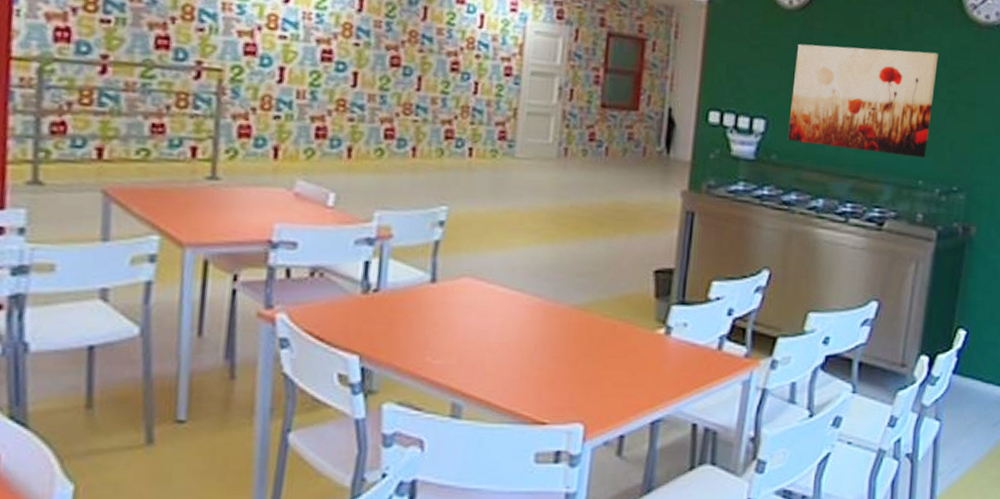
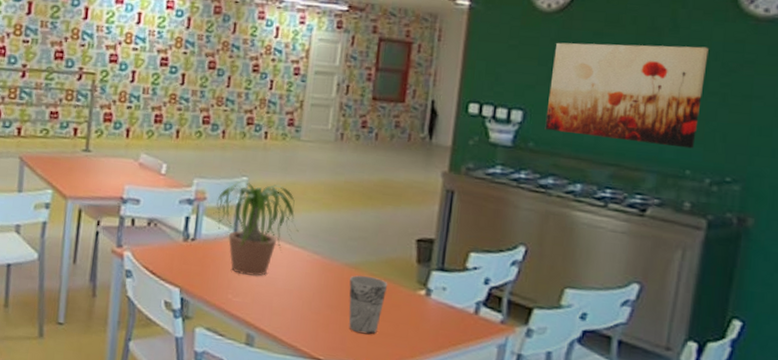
potted plant: none [393,211,515,330] -> present [206,180,299,276]
cup: none [578,317,623,387] -> present [348,275,388,335]

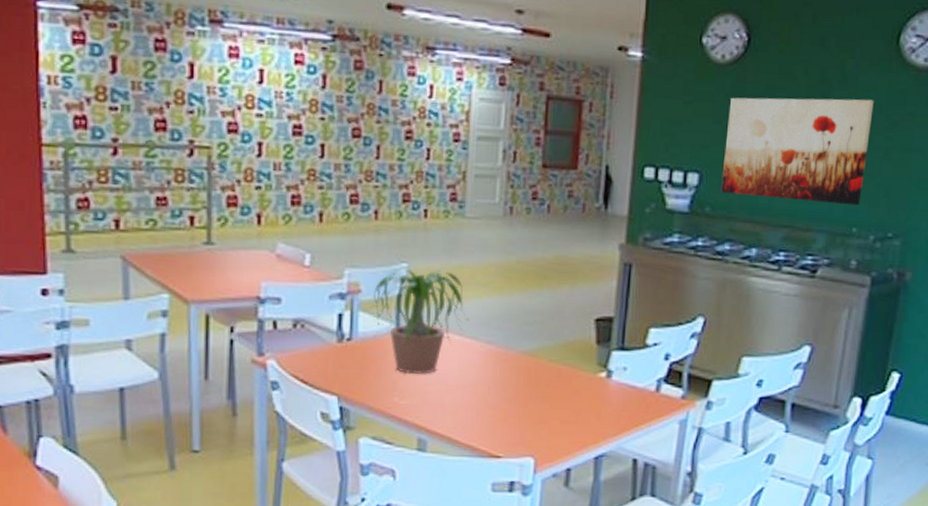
cup: present [348,275,388,335] -> none [527,362,568,425]

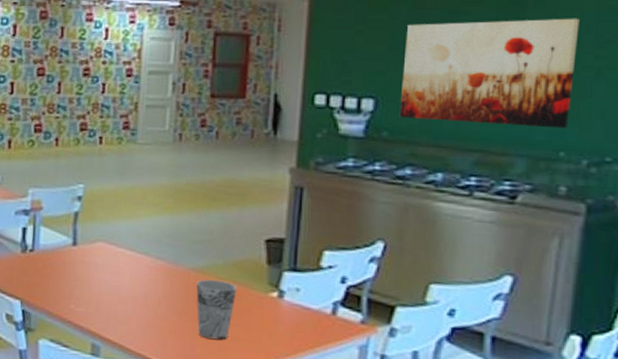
potted plant: present [362,268,469,374] -> none [43,188,140,285]
cup: none [527,362,568,425] -> present [196,279,238,340]

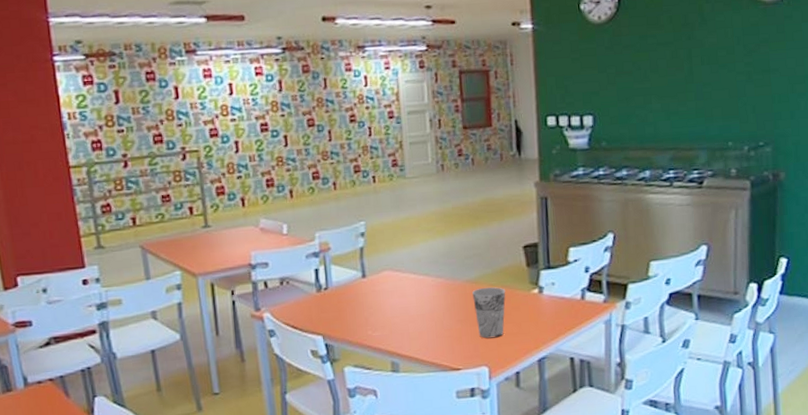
wall art: present [399,18,580,129] -> none [610,34,732,129]

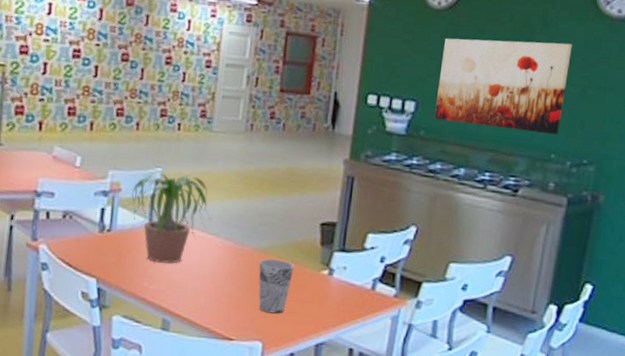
potted plant: none [333,222,420,310] -> present [121,171,211,264]
wall art: none [610,34,732,129] -> present [434,38,572,135]

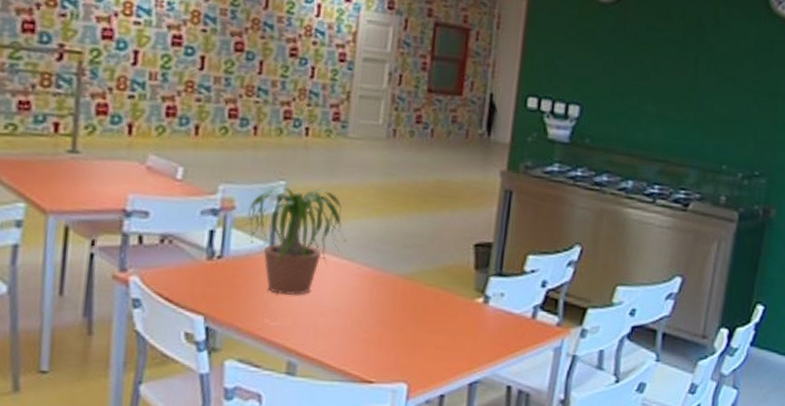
cup: present [258,258,295,314] -> none [403,286,445,350]
wall art: present [434,38,572,135] -> none [600,35,744,144]

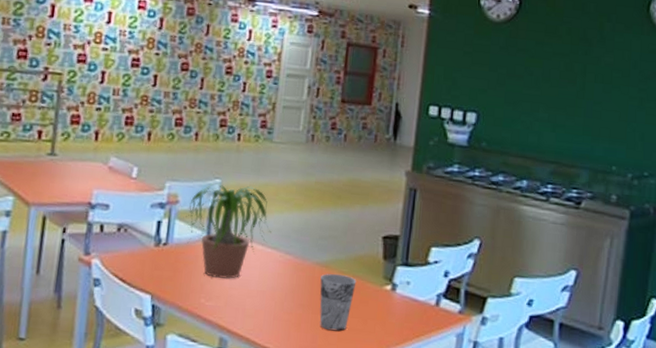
cup: none [403,286,445,350] -> present [319,273,357,332]

